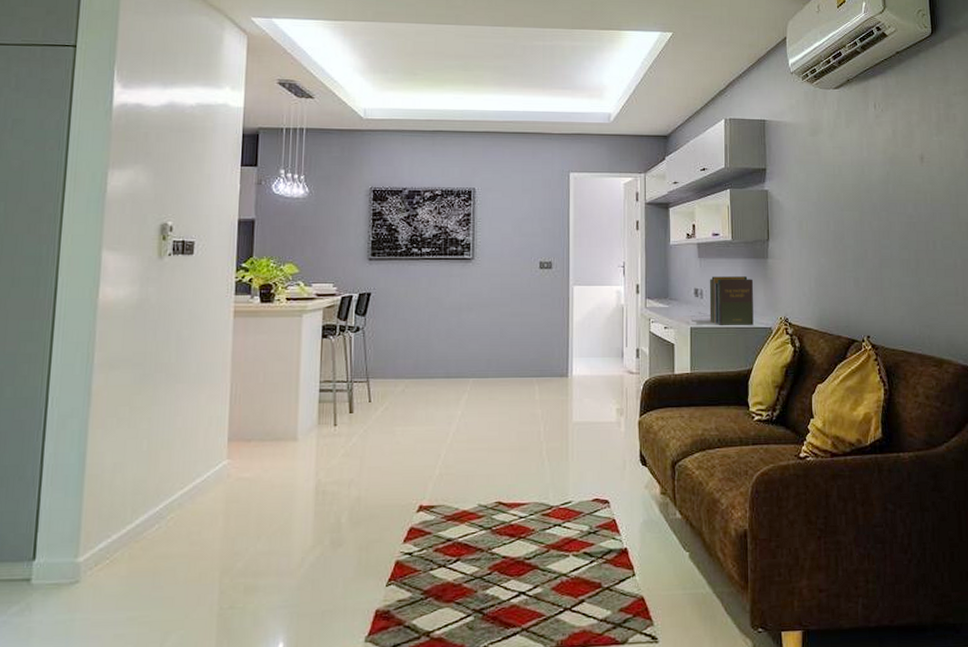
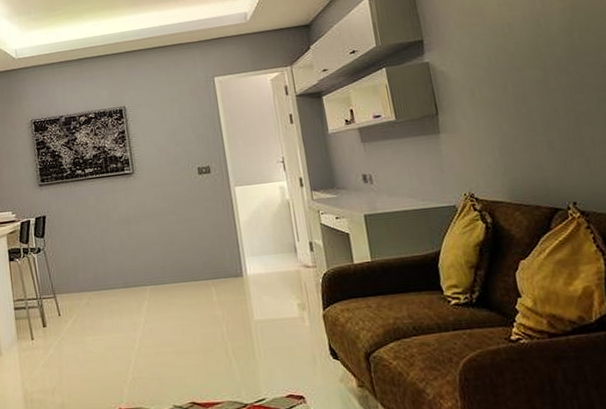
books: present [709,276,754,326] -> none [377,155,435,210]

